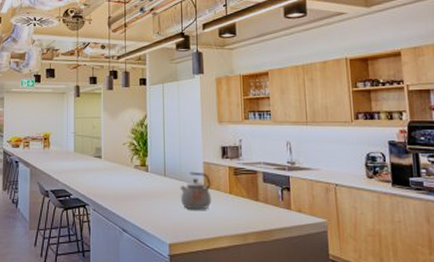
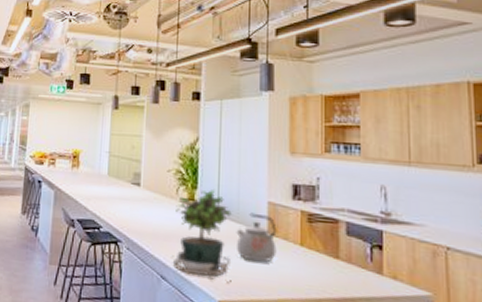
potted plant: none [131,155,178,229] -> present [172,188,232,284]

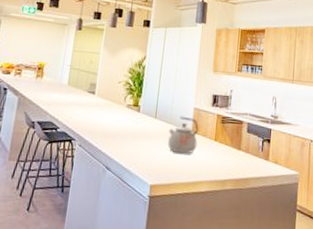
potted plant: present [172,188,232,284] -> none [117,97,166,171]

